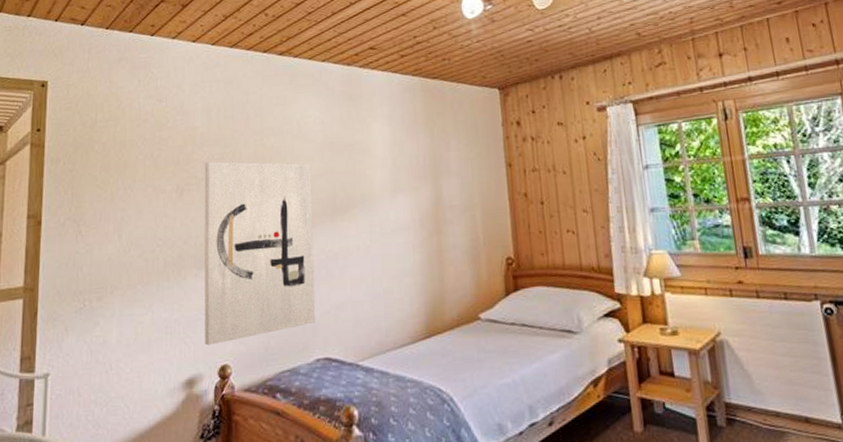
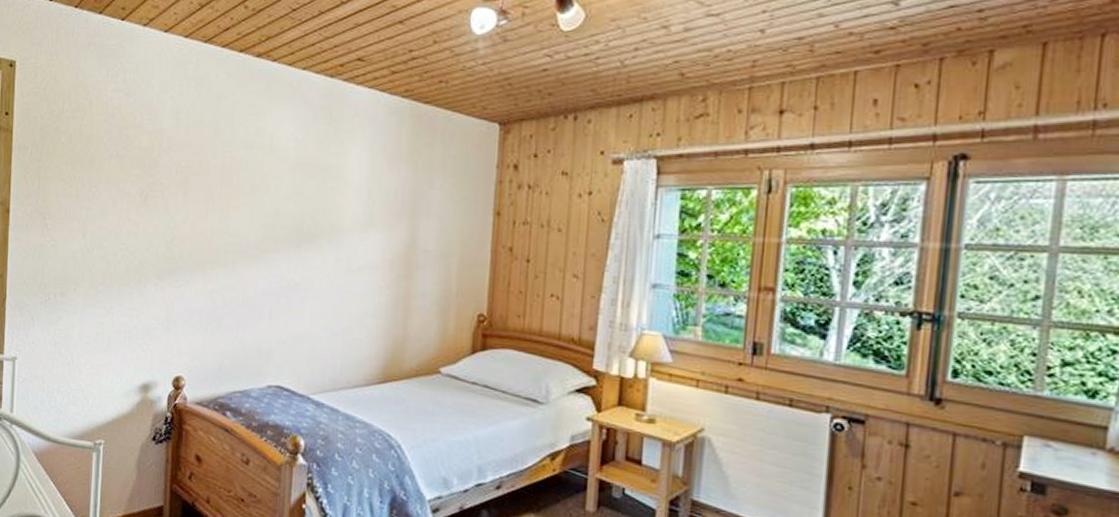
wall art: present [204,161,316,346] -> none [161,168,280,356]

